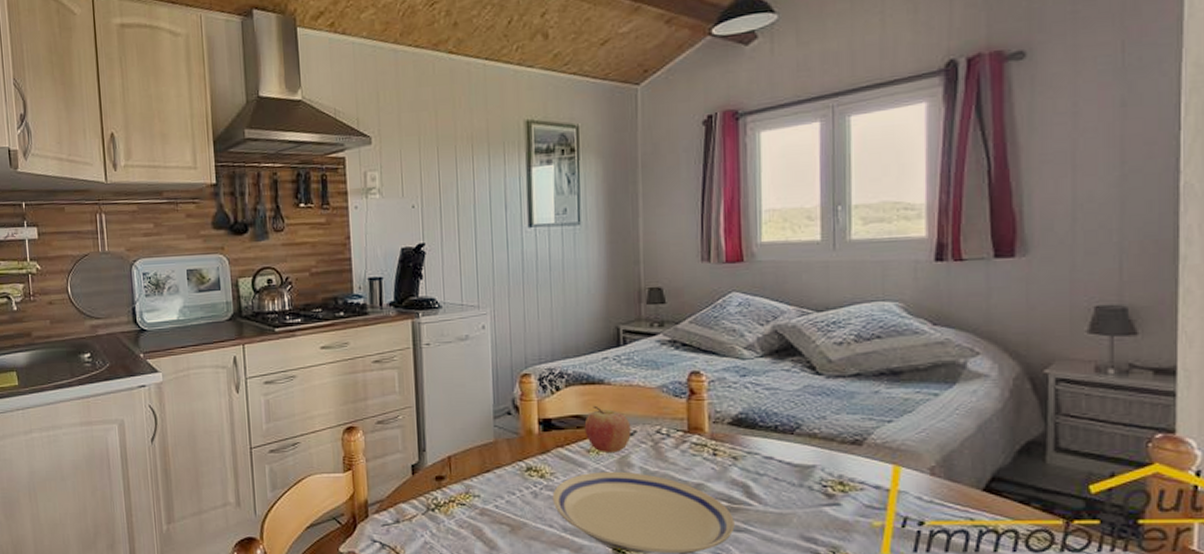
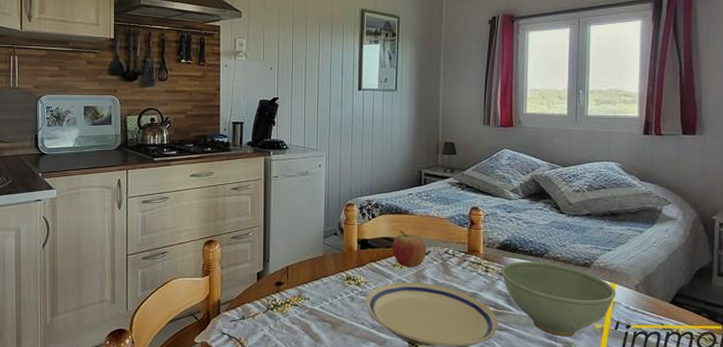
bowl: none [735,439,902,539] -> present [501,261,617,337]

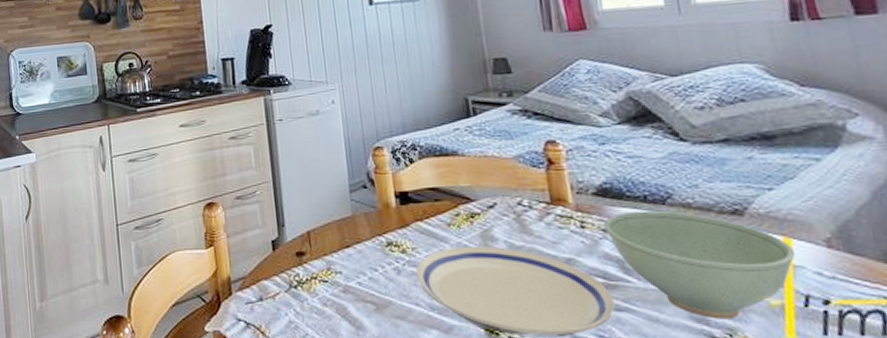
fruit: present [392,230,426,268] -> none [441,177,492,227]

